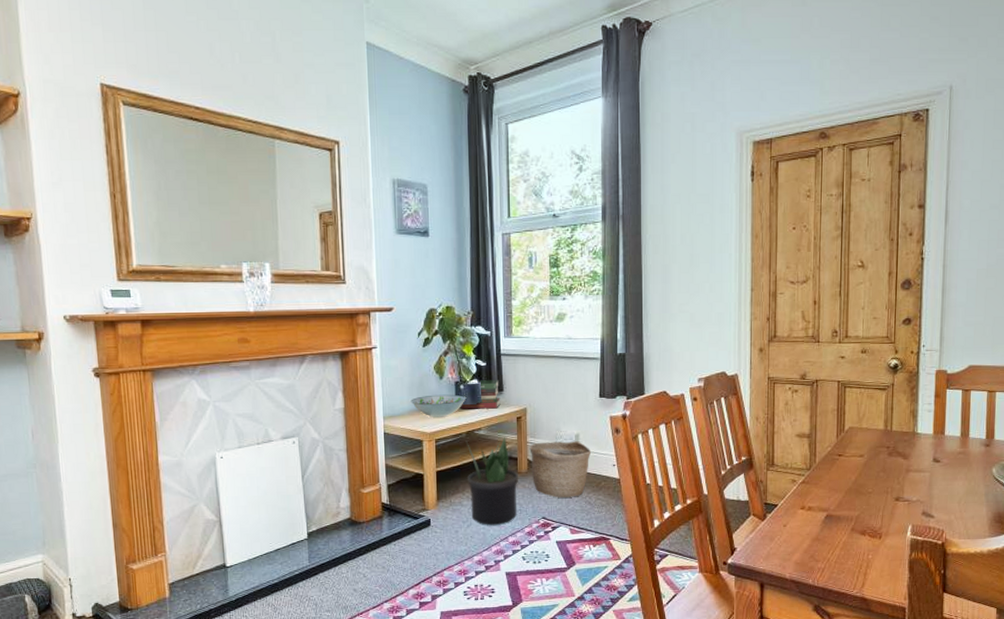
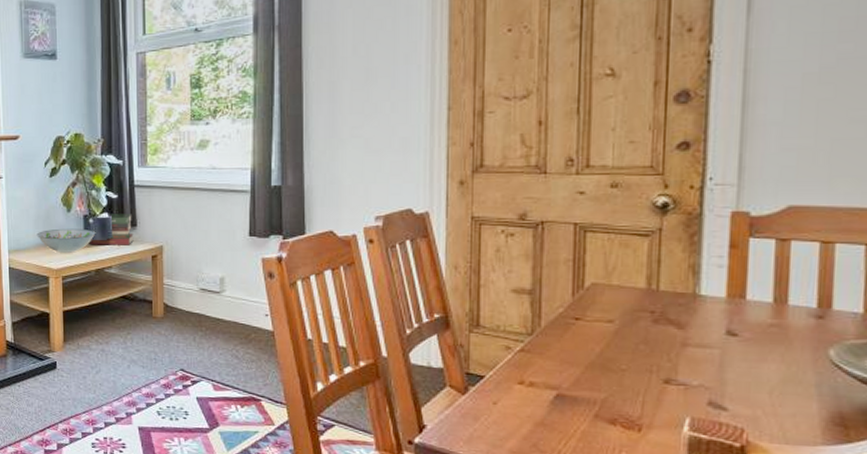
planter: present [465,437,518,525] -> none [94,277,153,373]
basket: present [529,441,591,498] -> none [166,284,238,349]

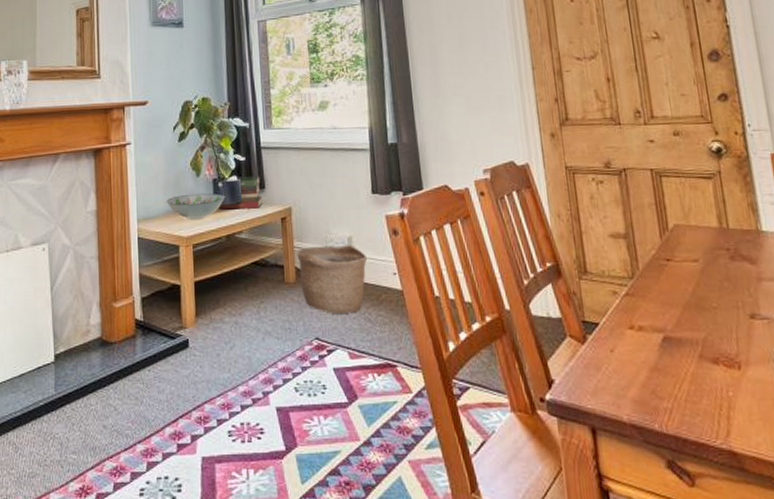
basket: none [166,284,238,349] -> present [296,245,367,314]

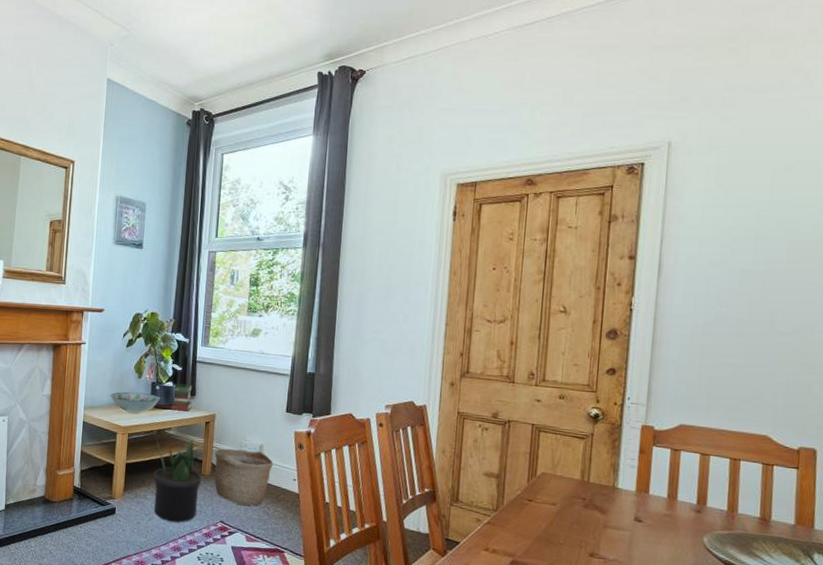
planter: none [225,241,286,347] -> present [153,438,201,522]

